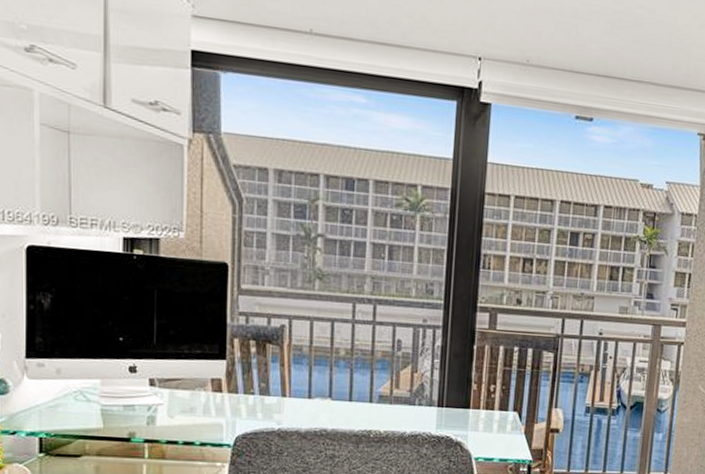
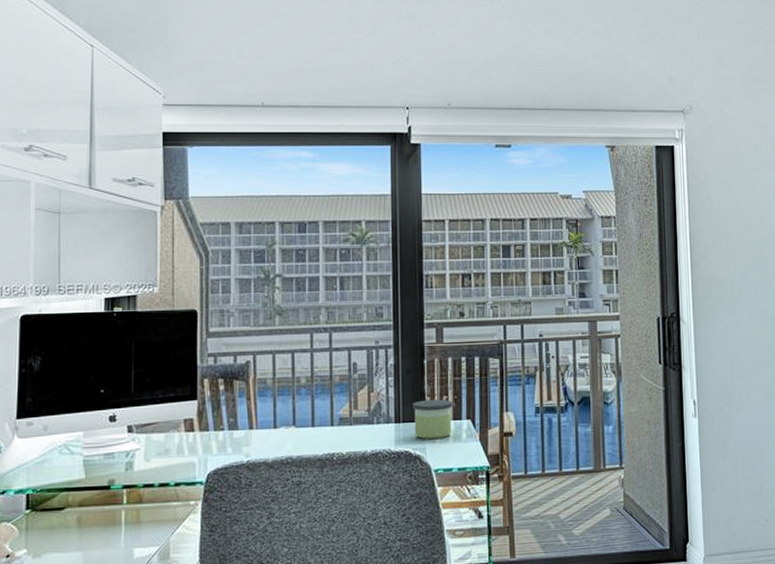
candle: none [457,386,500,427] -> present [413,399,452,439]

